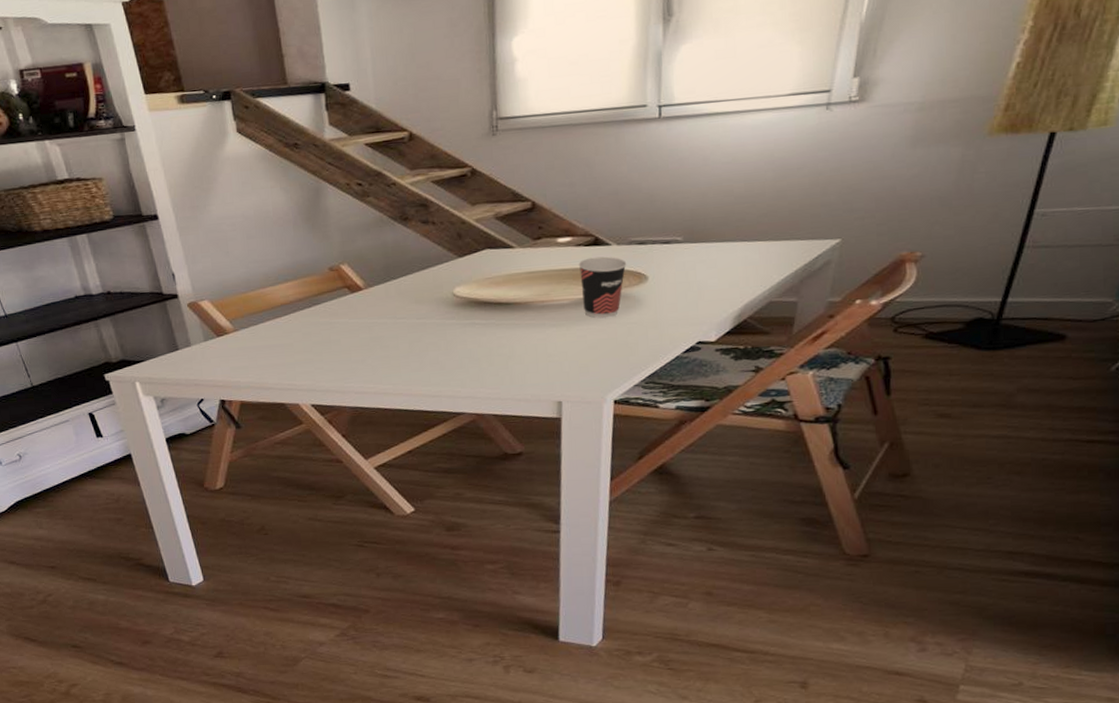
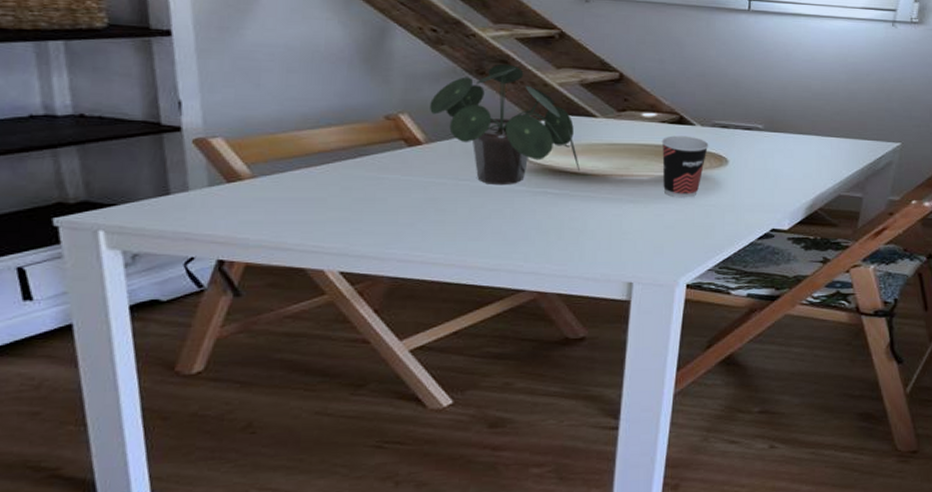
potted plant: none [364,207,502,321] -> present [430,63,580,186]

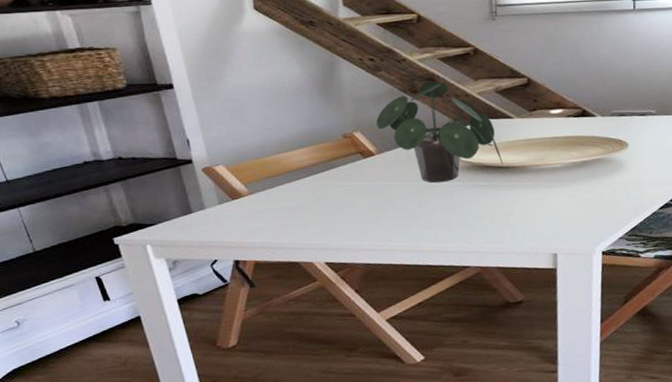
cup: present [661,135,709,198] -> none [569,126,610,180]

